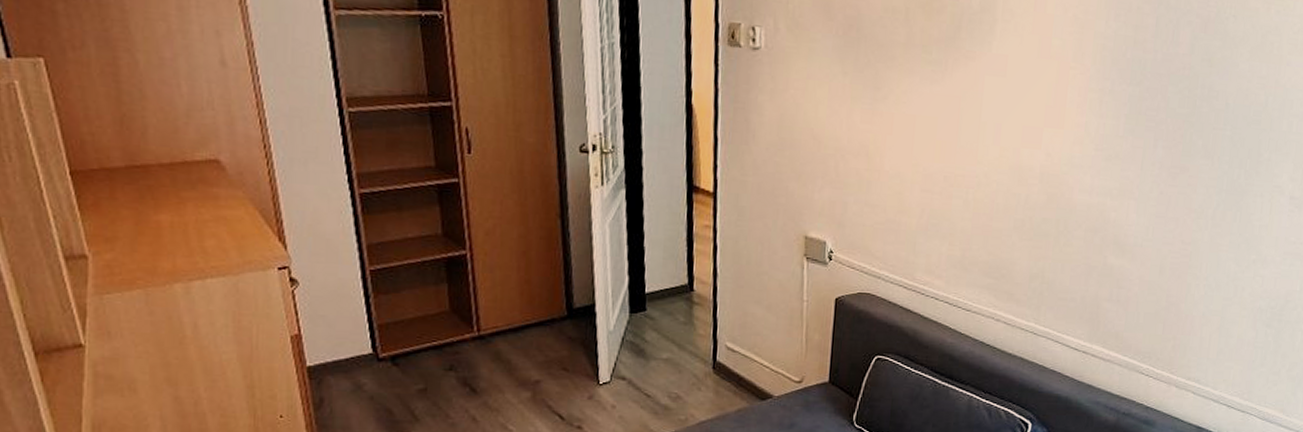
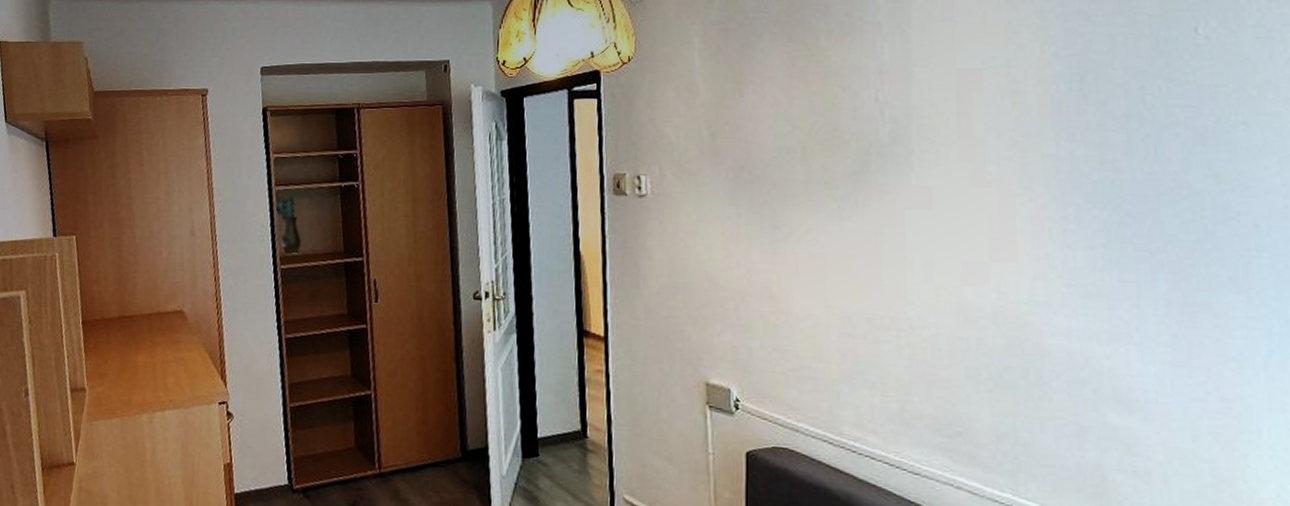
vase: none [335,21,373,94] -> present [274,195,301,254]

